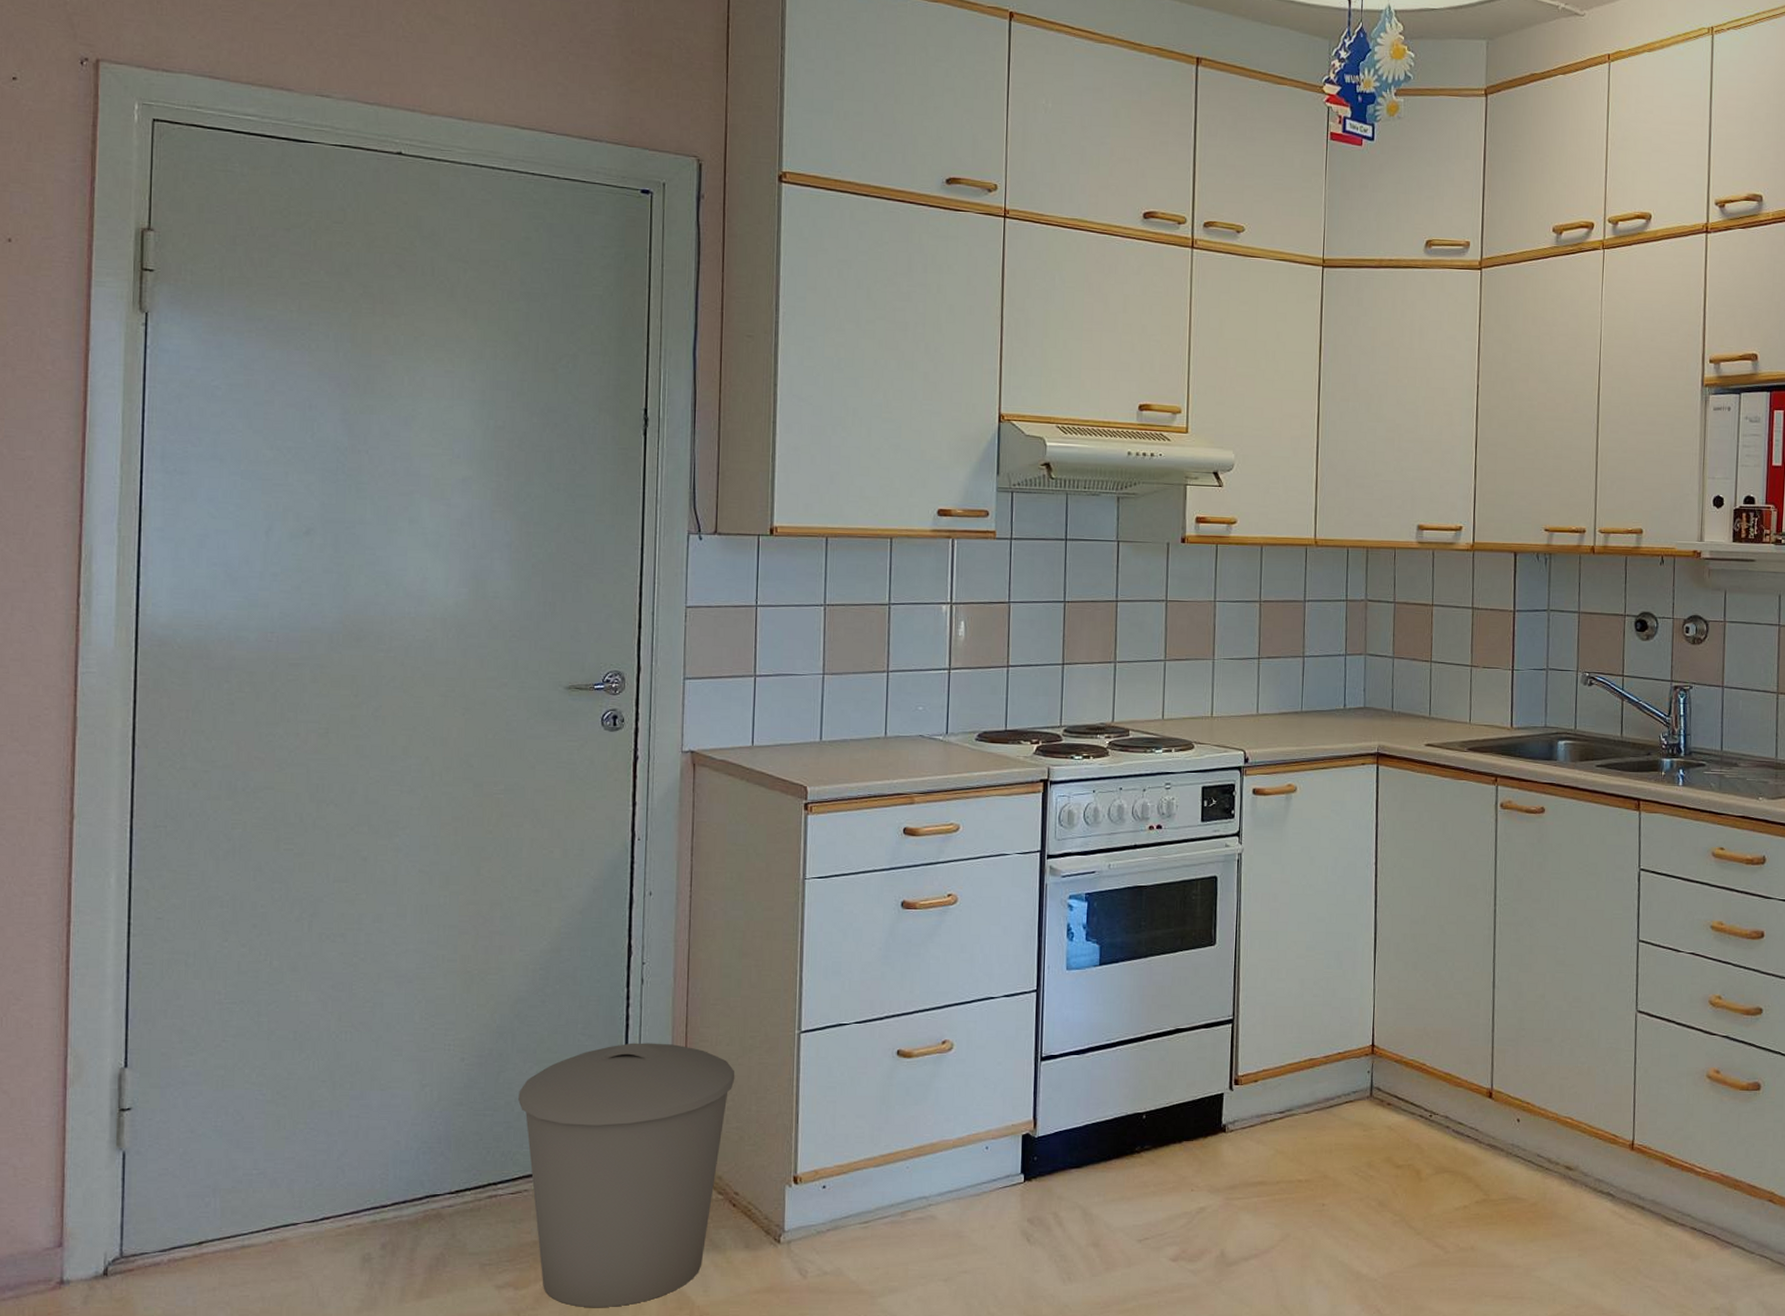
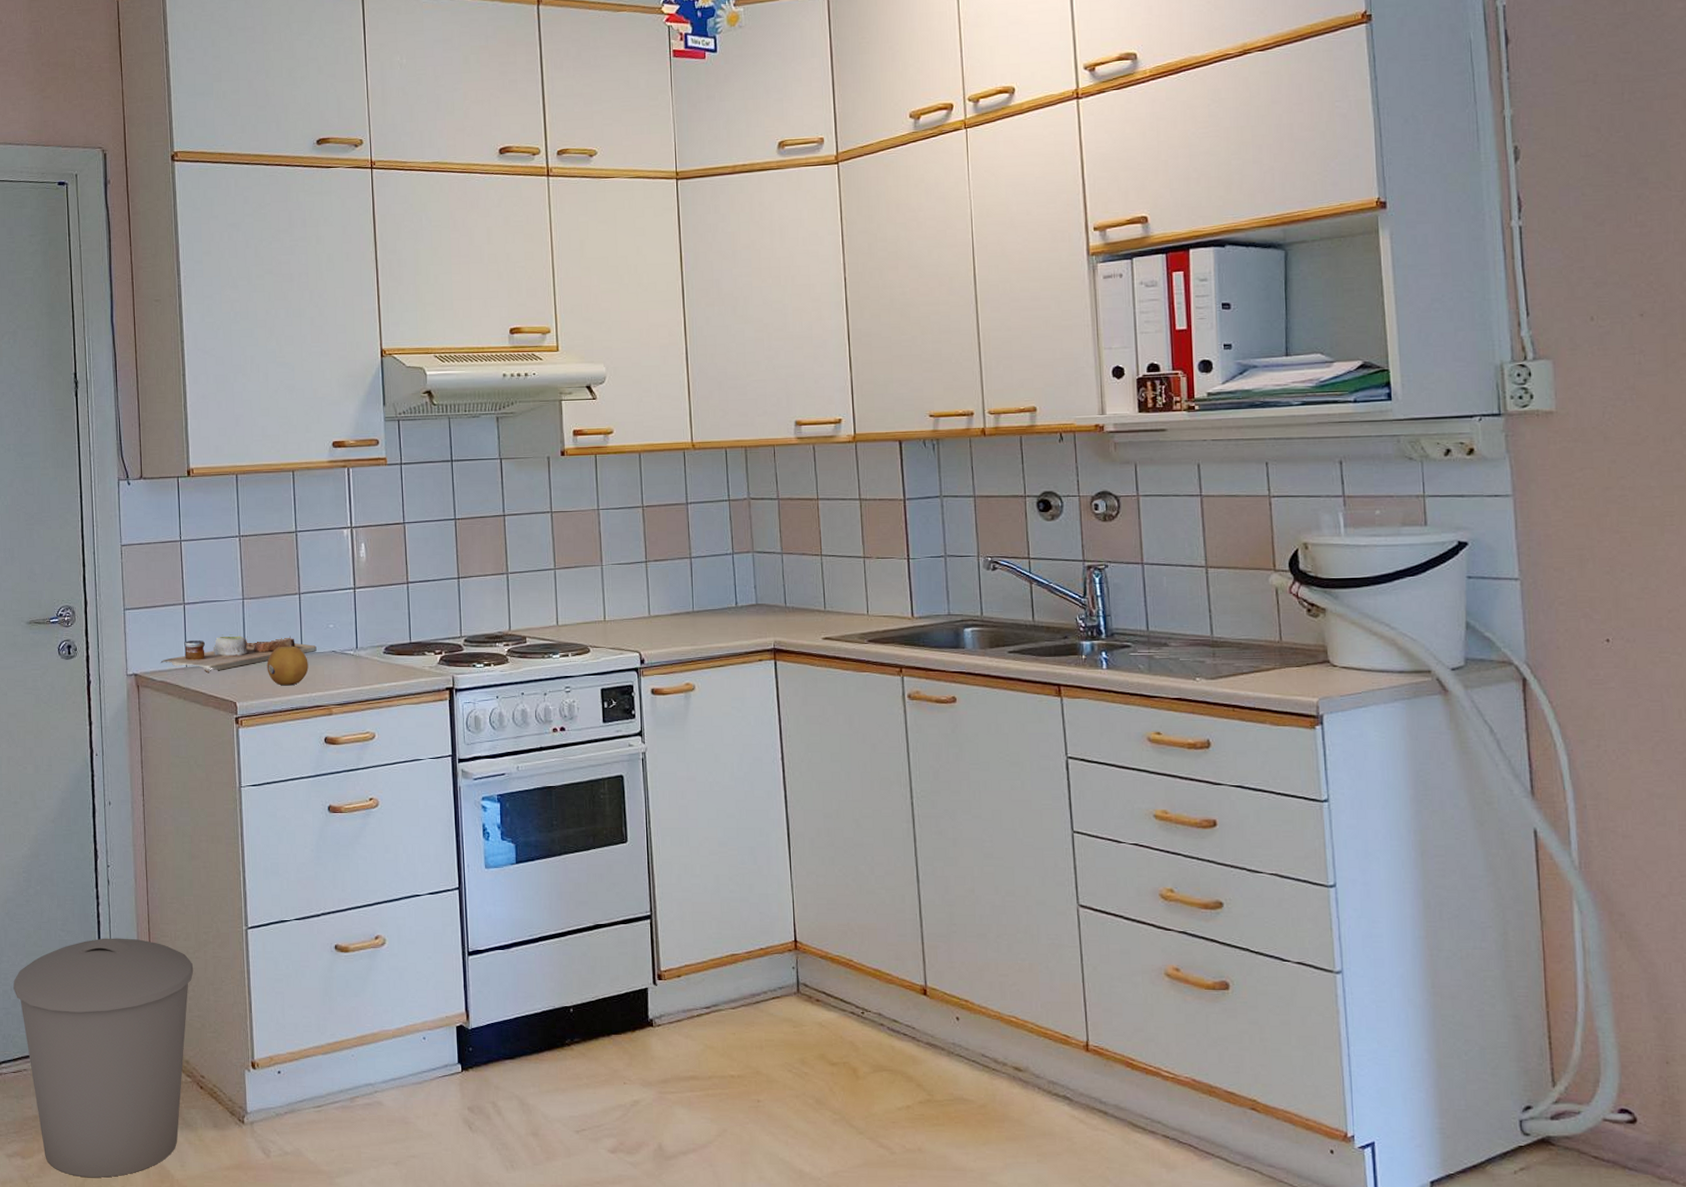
cutting board: none [722,712,902,754] -> present [160,634,317,674]
fruit: none [844,727,892,771] -> present [266,646,309,686]

